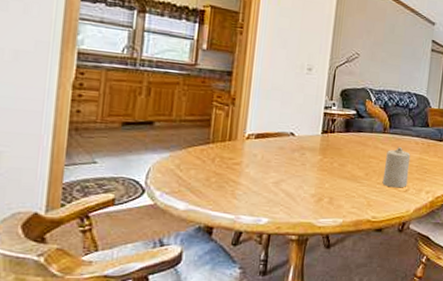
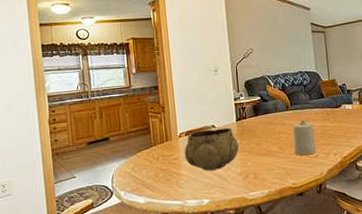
decorative bowl: none [249,135,319,186] -> present [184,127,239,171]

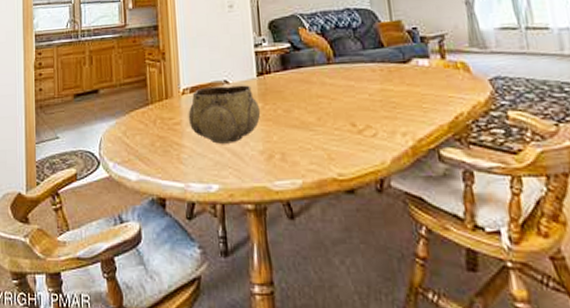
candle: present [293,119,317,156] -> none [337,79,374,133]

